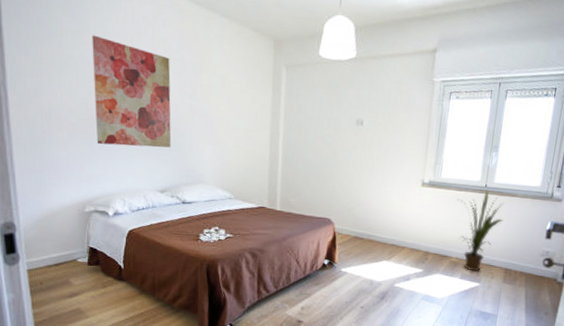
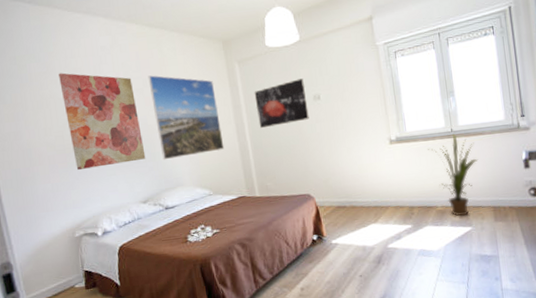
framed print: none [187,59,256,155] -> present [148,75,225,160]
wall art: none [294,98,350,144] -> present [254,78,309,129]

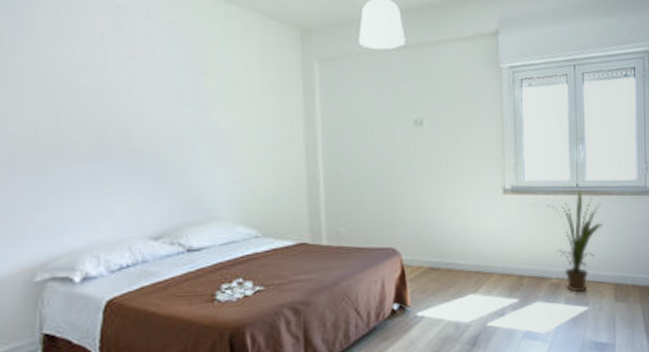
wall art: present [59,72,146,170] -> none [42,33,167,180]
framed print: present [148,75,225,160] -> none [185,59,286,181]
wall art: present [254,78,309,129] -> none [336,95,406,154]

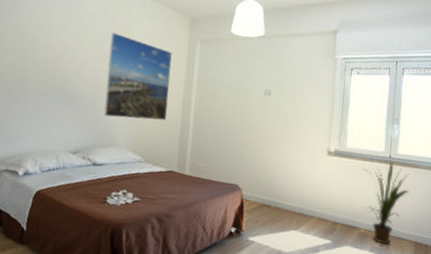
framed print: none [185,59,286,181] -> present [104,32,172,121]

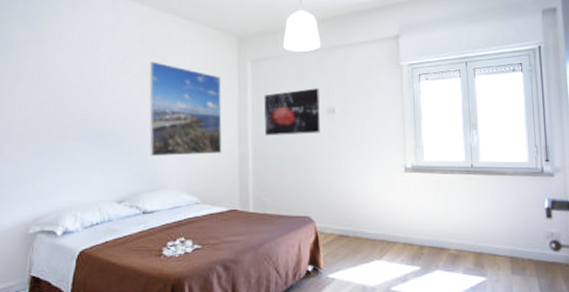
wall art: none [205,71,259,112] -> present [264,88,320,136]
house plant: present [363,161,410,245] -> none [445,171,498,264]

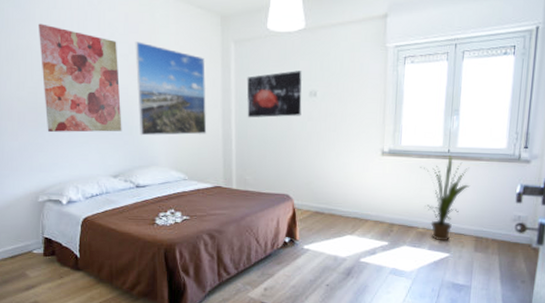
wall art: none [47,44,131,155] -> present [38,23,122,133]
house plant: none [445,171,498,264] -> present [420,156,470,241]

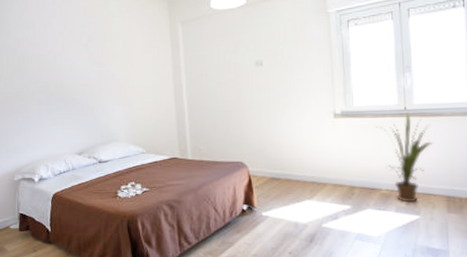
wall art: present [38,23,122,133] -> none [12,24,85,117]
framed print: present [135,41,207,136] -> none [93,31,161,115]
wall art: present [247,70,302,118] -> none [195,43,249,91]

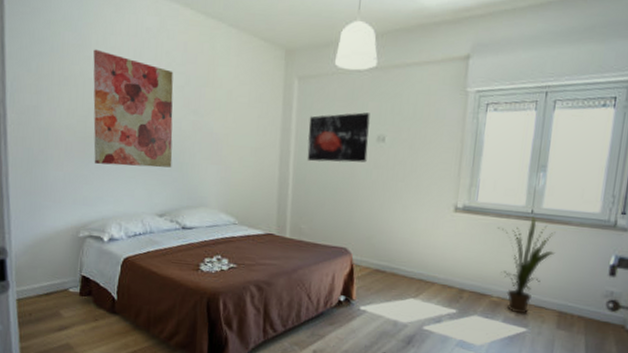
wall art: none [12,24,85,117] -> present [93,49,173,168]
wall art: none [195,43,249,91] -> present [307,112,370,163]

